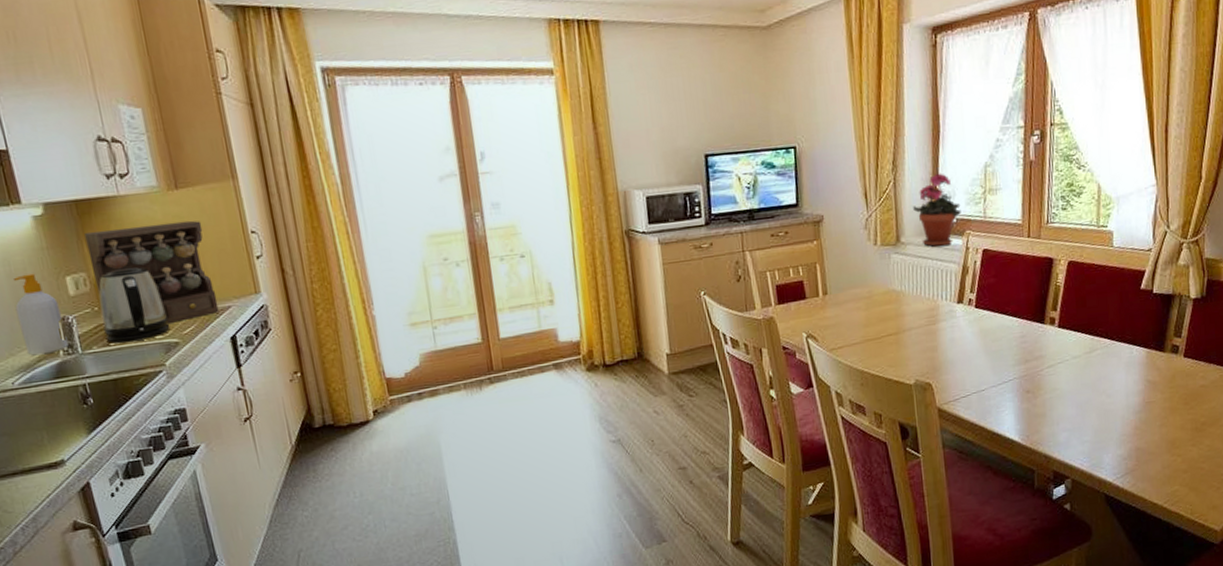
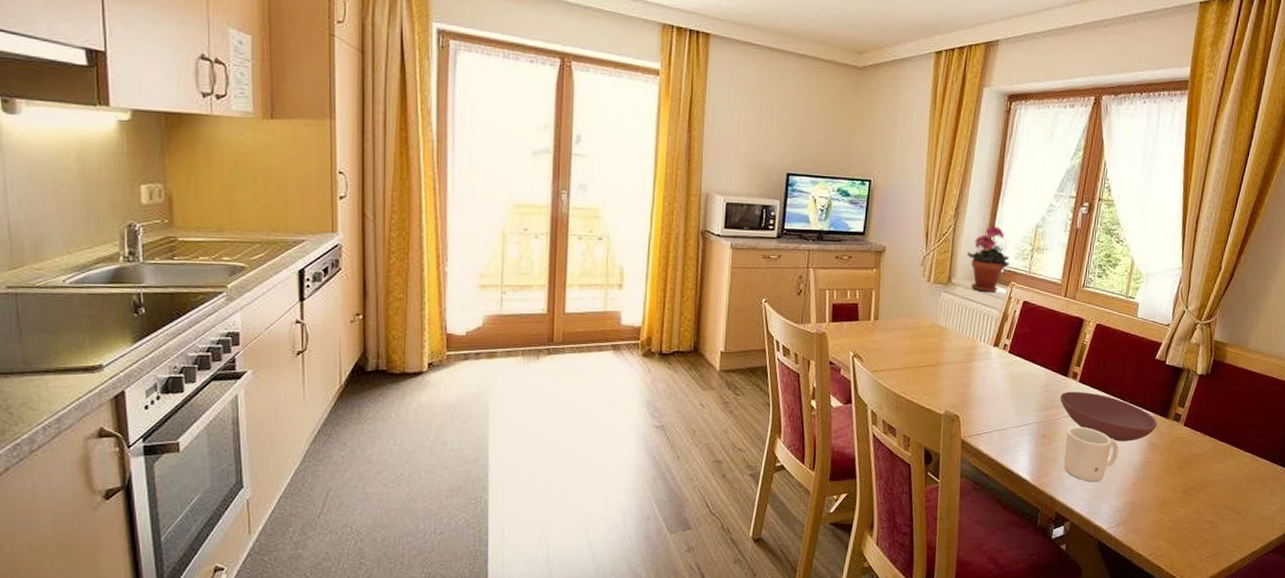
soap bottle: present [14,273,69,356] -> none [82,175,130,258]
spice rack: present [84,220,219,323] -> none [169,146,292,247]
kettle: present [98,267,171,344] -> none [170,185,239,260]
bowl: none [1039,336,1154,386] -> present [1060,391,1158,442]
mug: none [1052,374,1115,433] -> present [1063,426,1119,481]

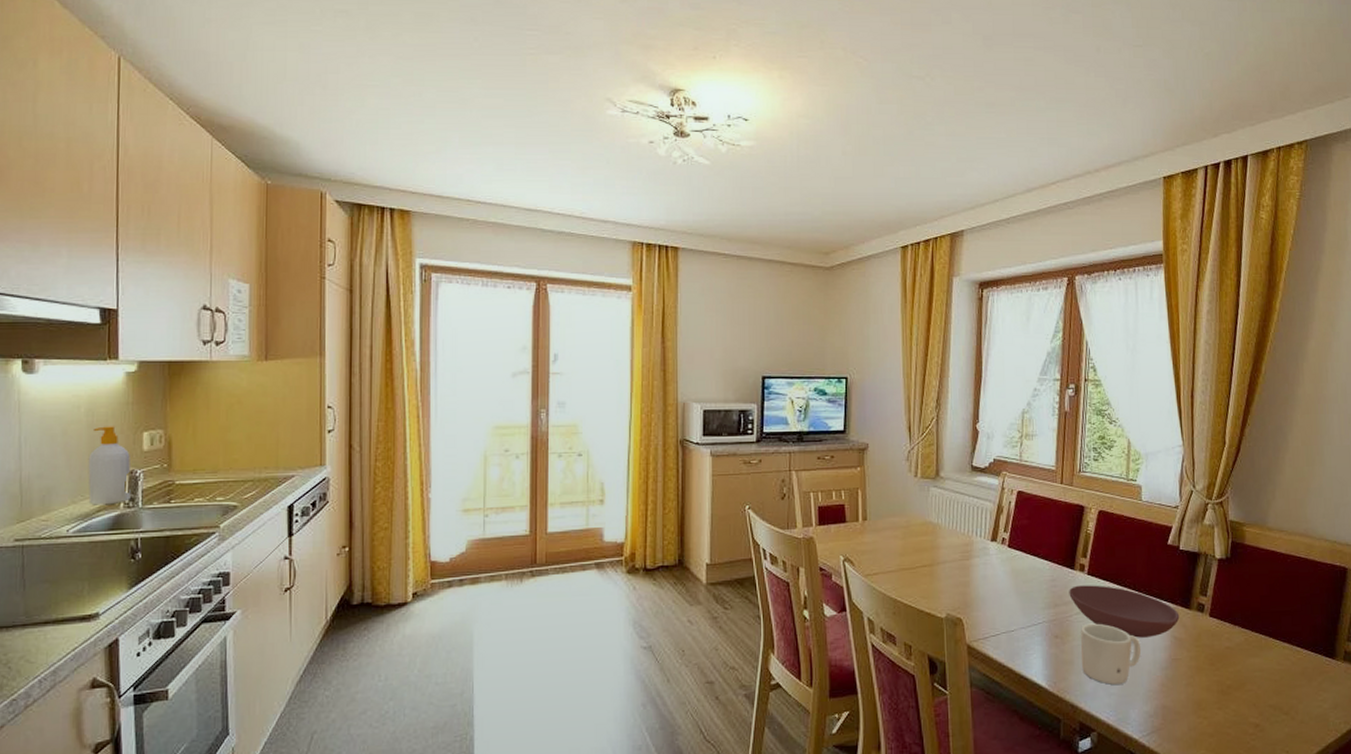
soap bottle: none [82,175,130,258] -> present [88,426,131,506]
potted plant: present [967,226,1010,293] -> none [953,415,998,485]

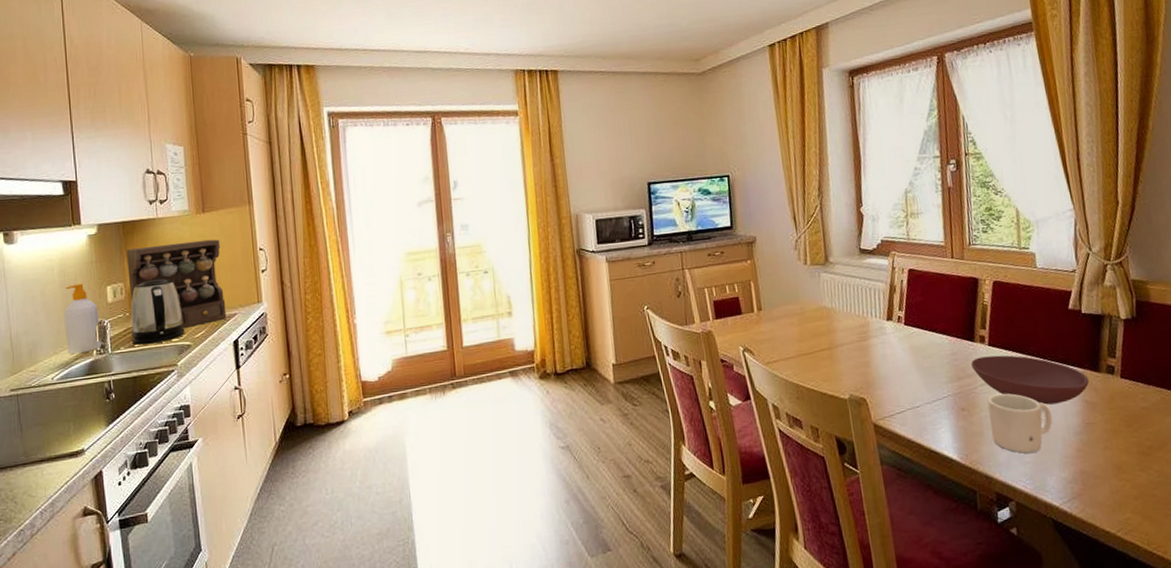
kettle: none [168,429,232,502] -> present [130,279,185,345]
spice rack: none [170,390,283,486] -> present [126,239,227,328]

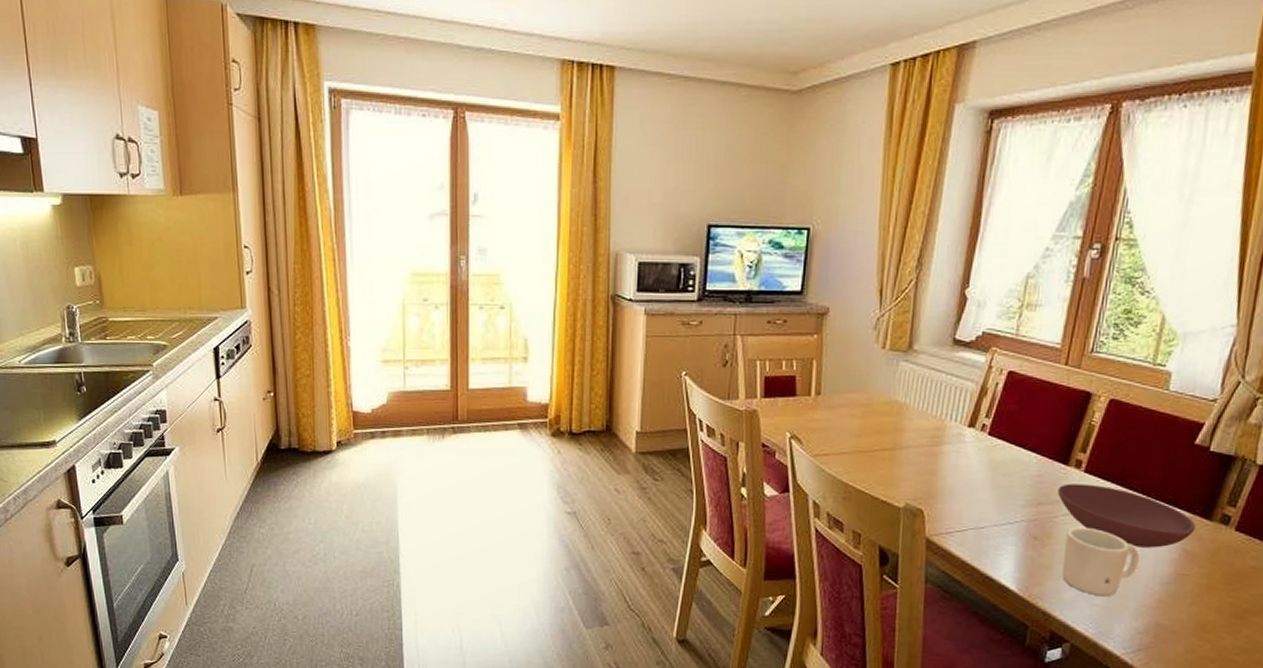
soap bottle: present [64,283,101,355] -> none [29,260,70,339]
spice rack: present [126,239,227,328] -> none [95,227,206,326]
kettle: present [130,279,185,345] -> none [101,266,161,339]

